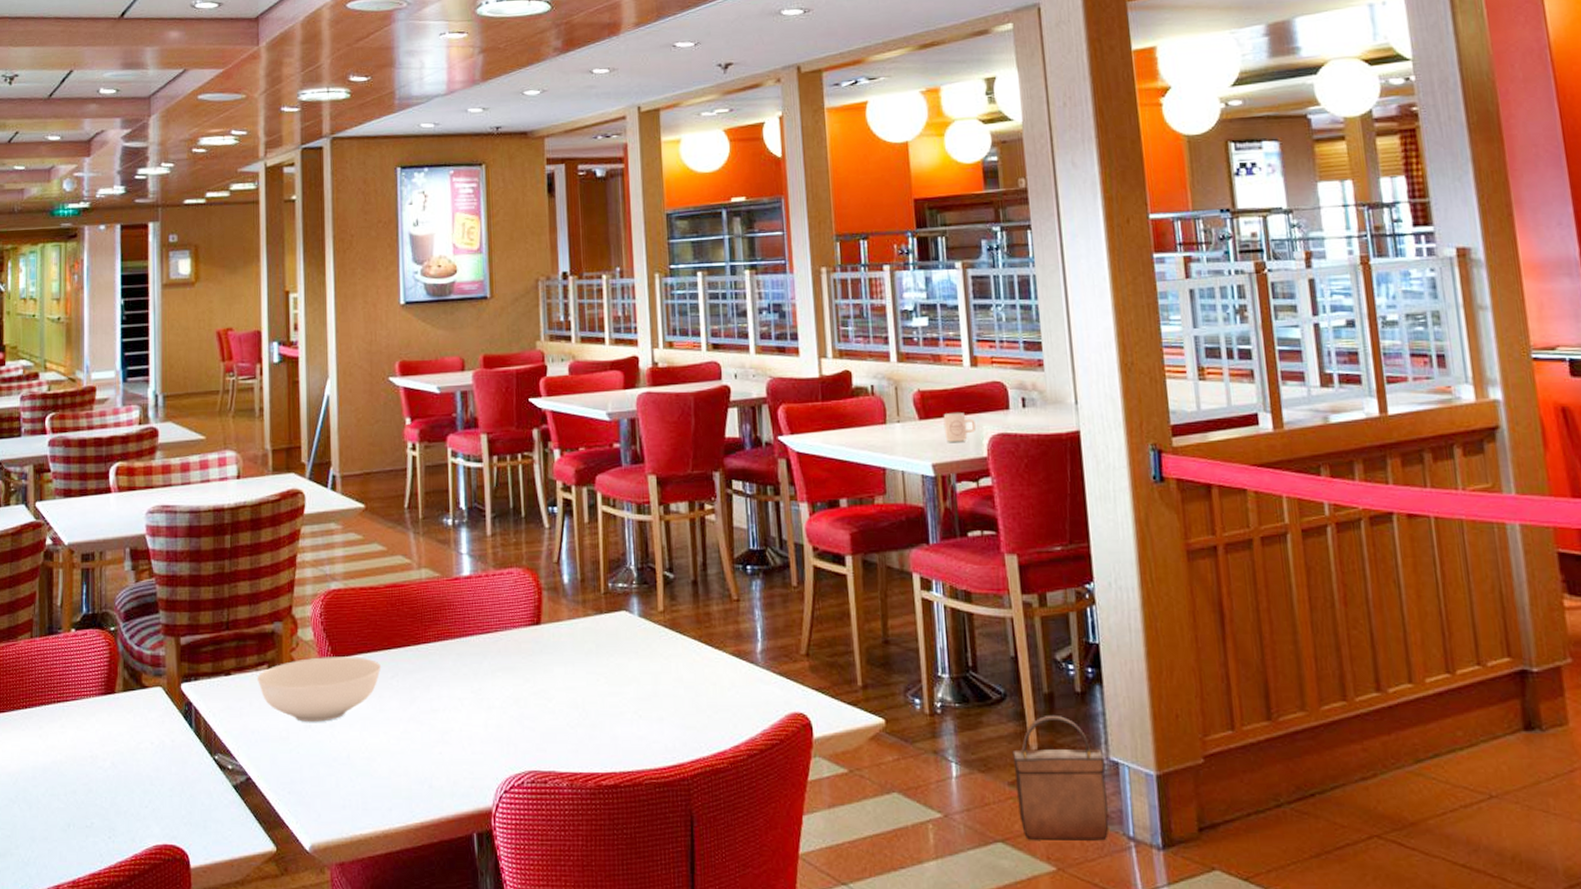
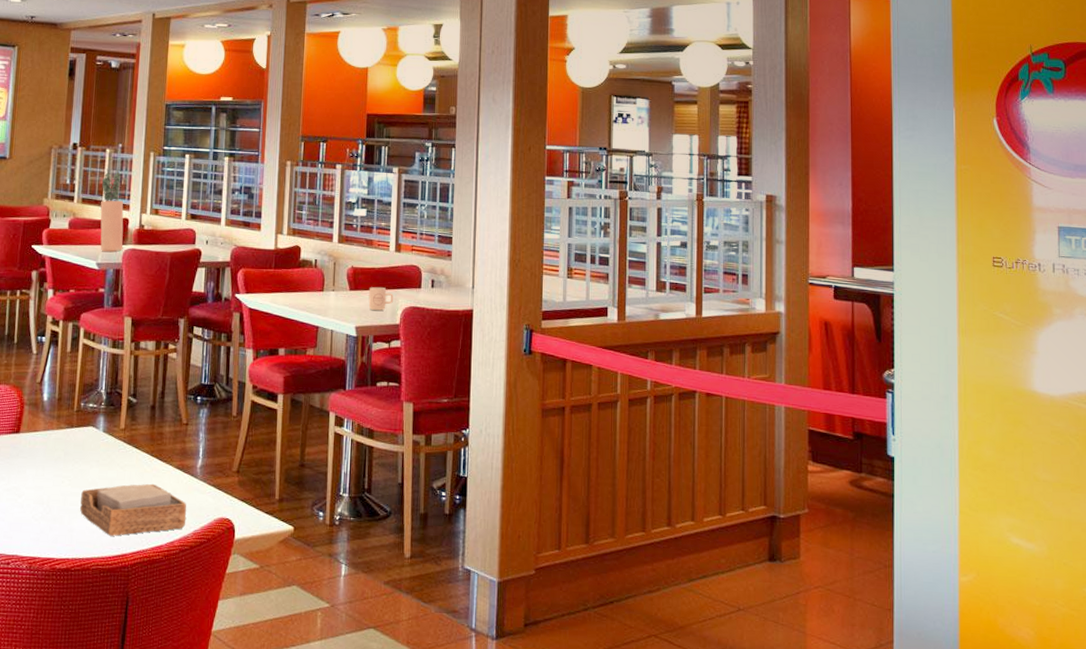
vase: none [602,295,636,399] -> present [100,167,124,253]
napkin holder: none [621,675,752,742] -> present [80,483,187,536]
handbag: present [1012,714,1109,841] -> none [389,530,460,631]

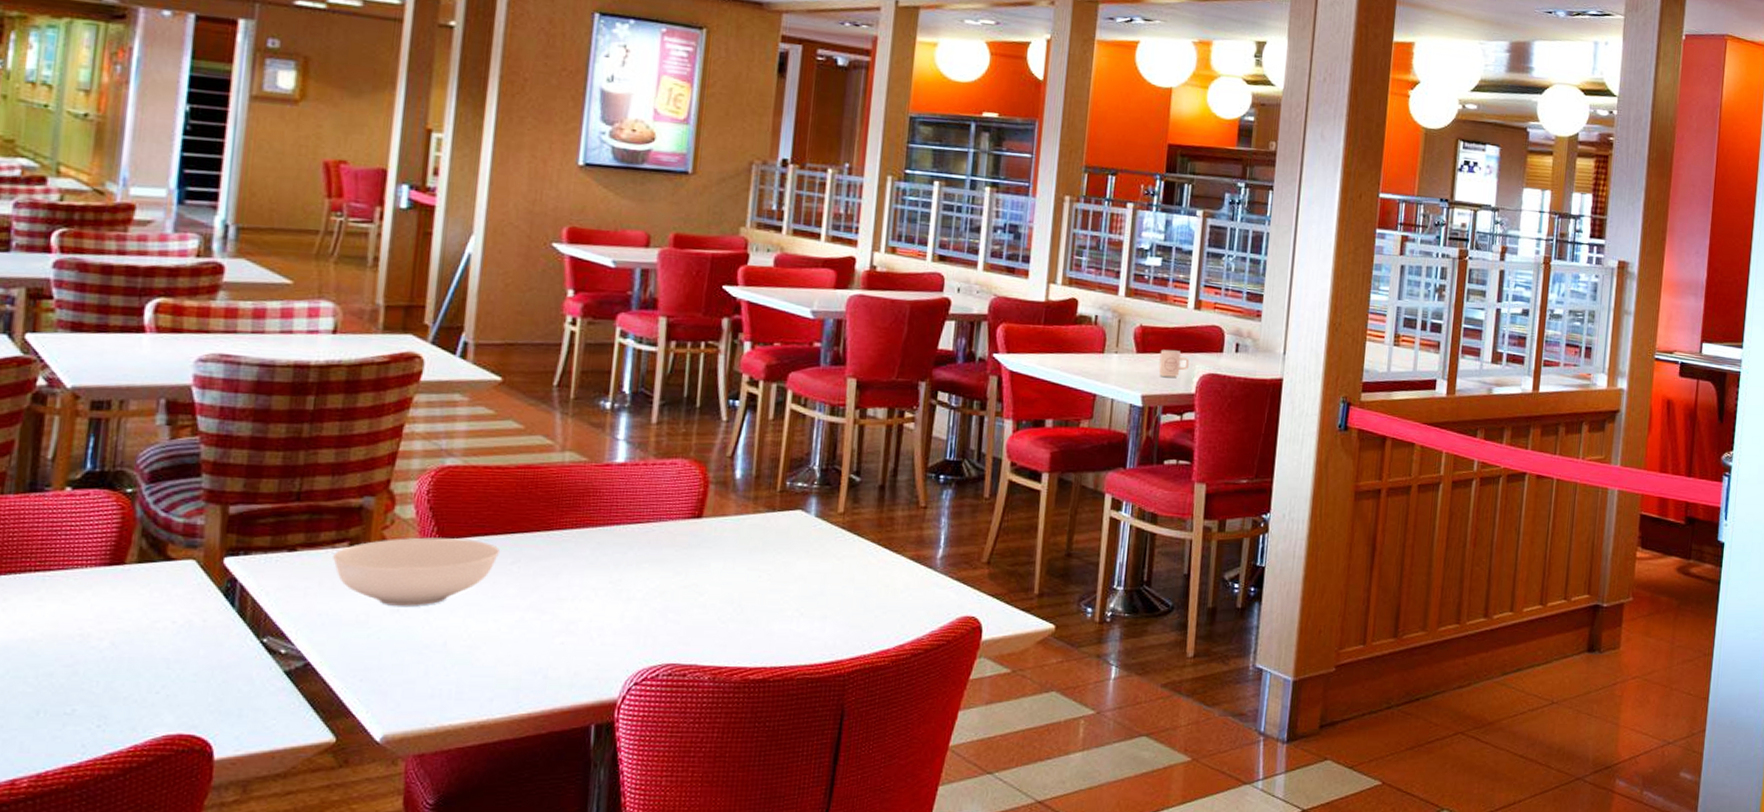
napkin holder: present [80,483,187,536] -> none [782,577,922,640]
vase: present [100,167,124,253] -> none [816,192,850,298]

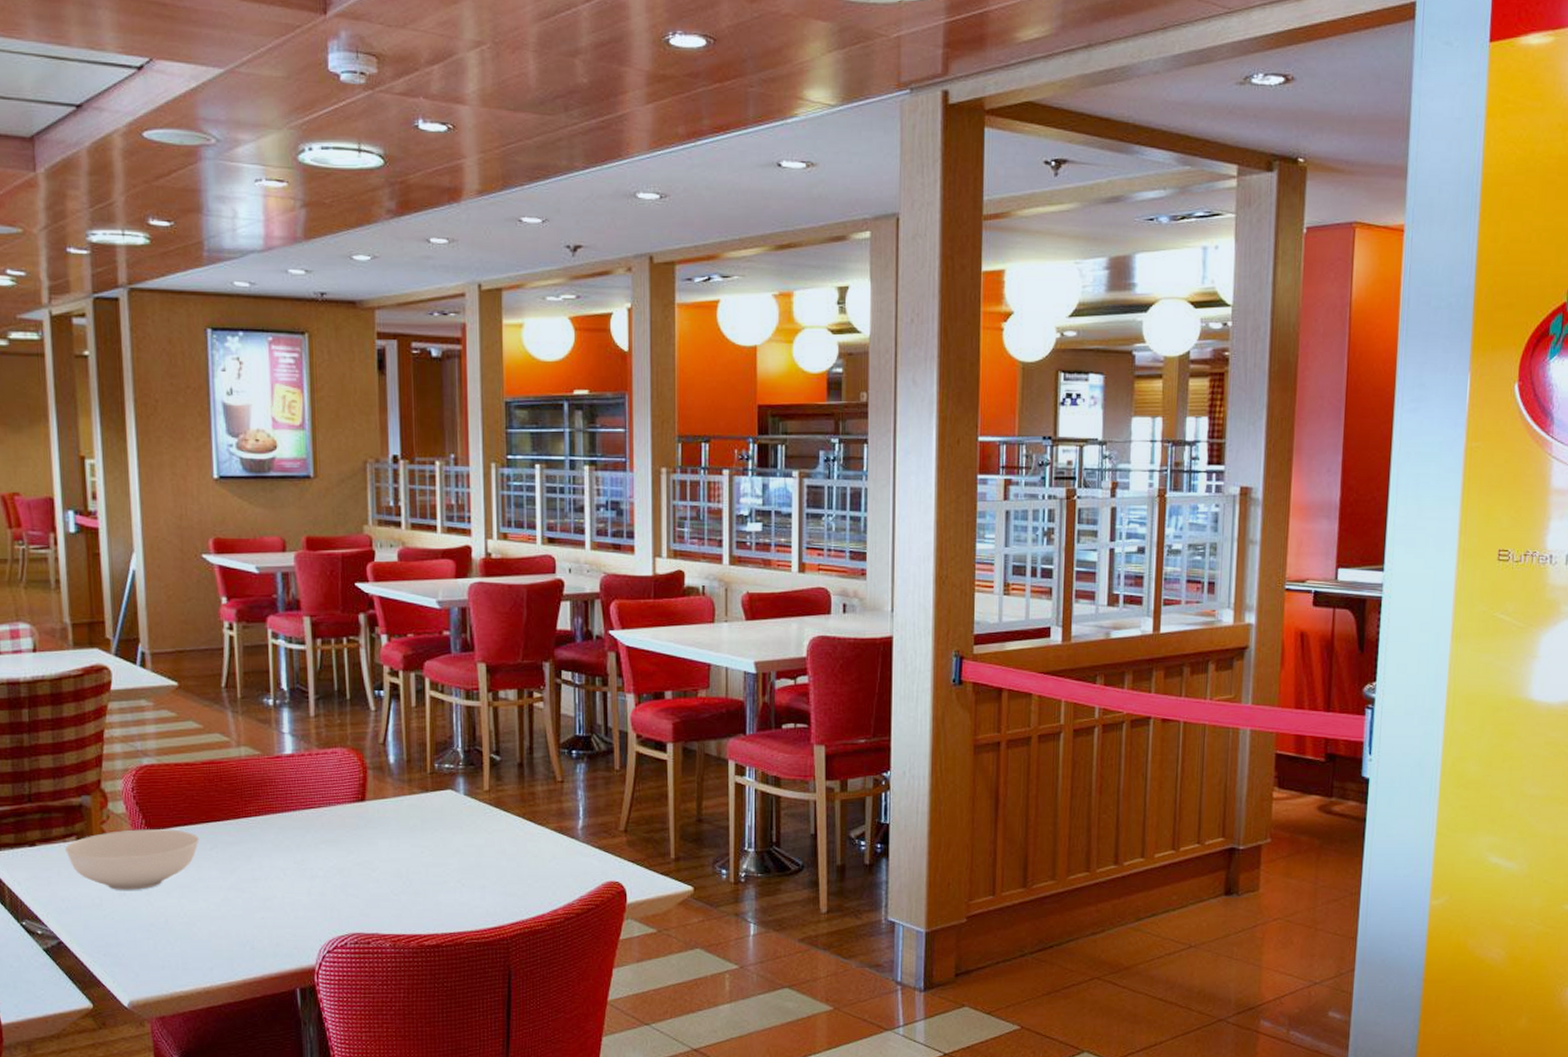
mug: present [1158,350,1189,377] -> none [768,615,798,642]

